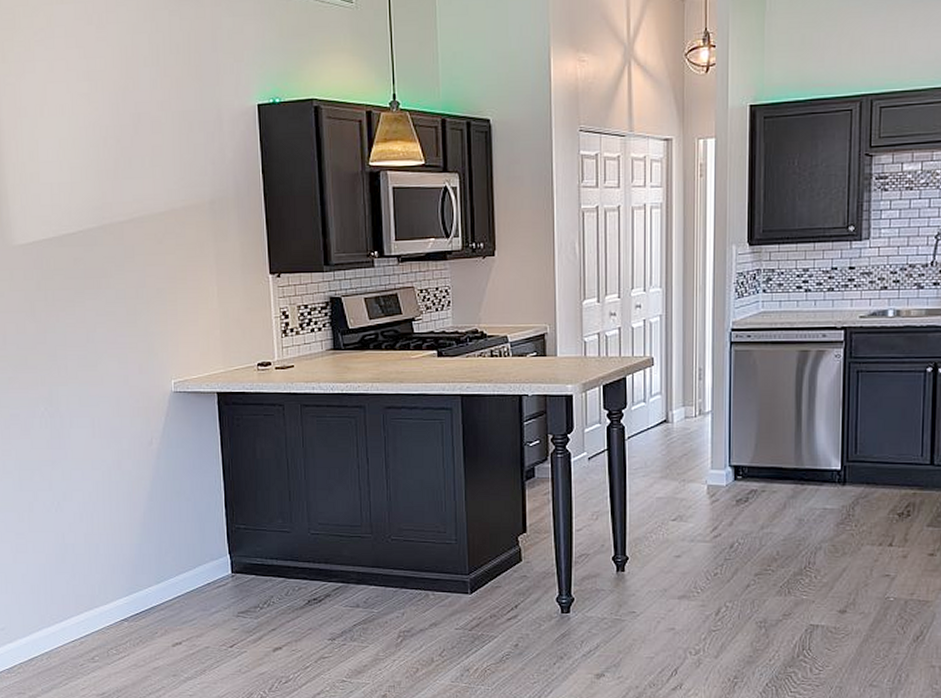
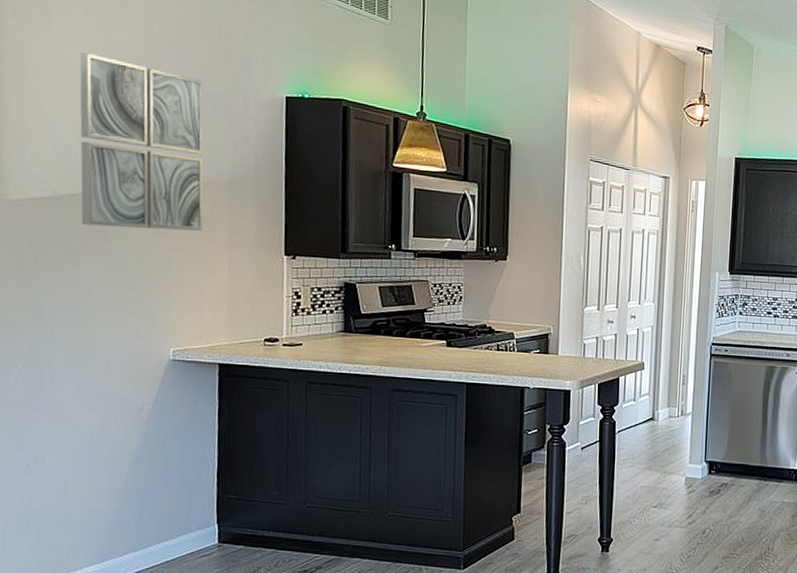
wall art: none [64,86,190,263] -> present [79,52,203,232]

